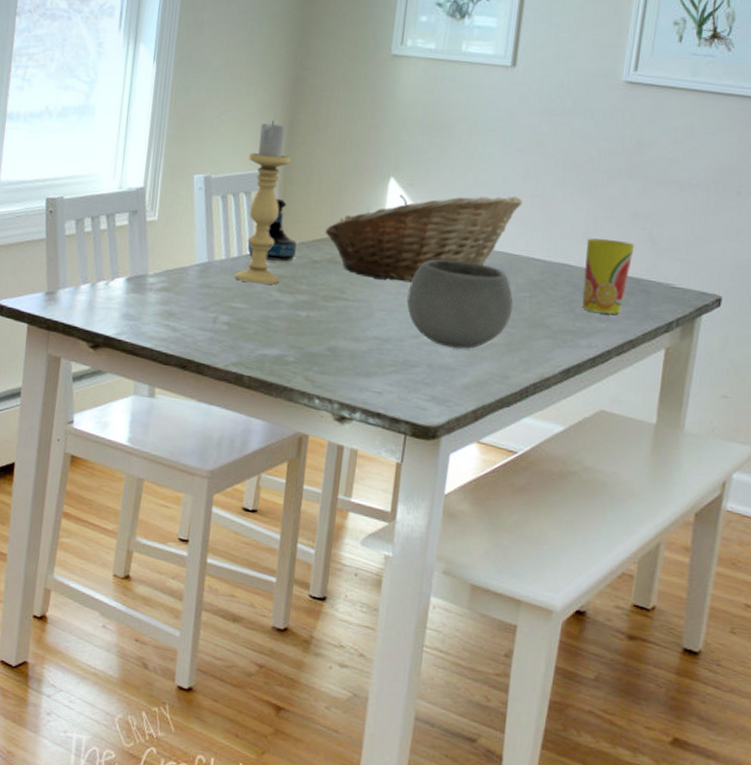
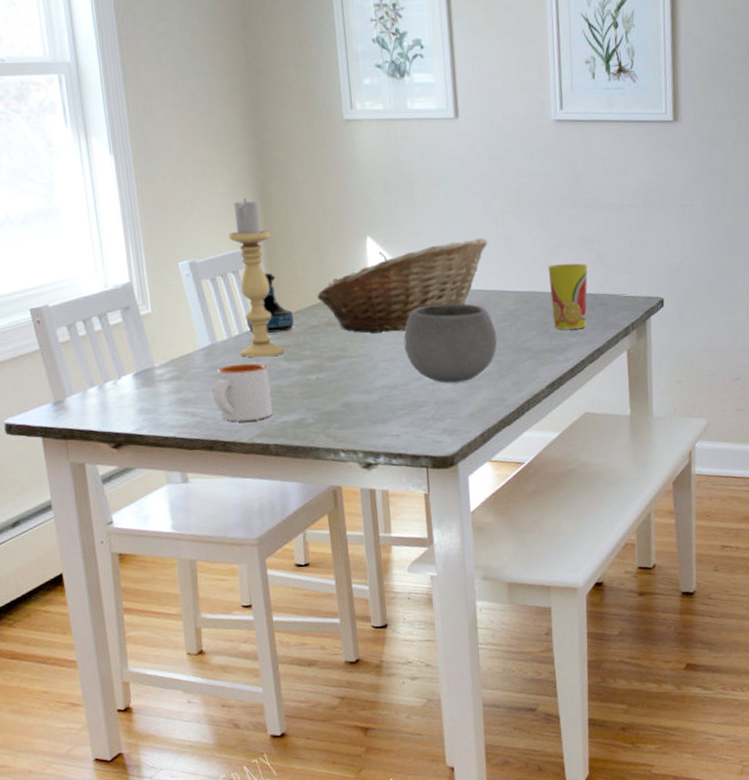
mug: none [197,286,260,348] -> present [212,363,273,422]

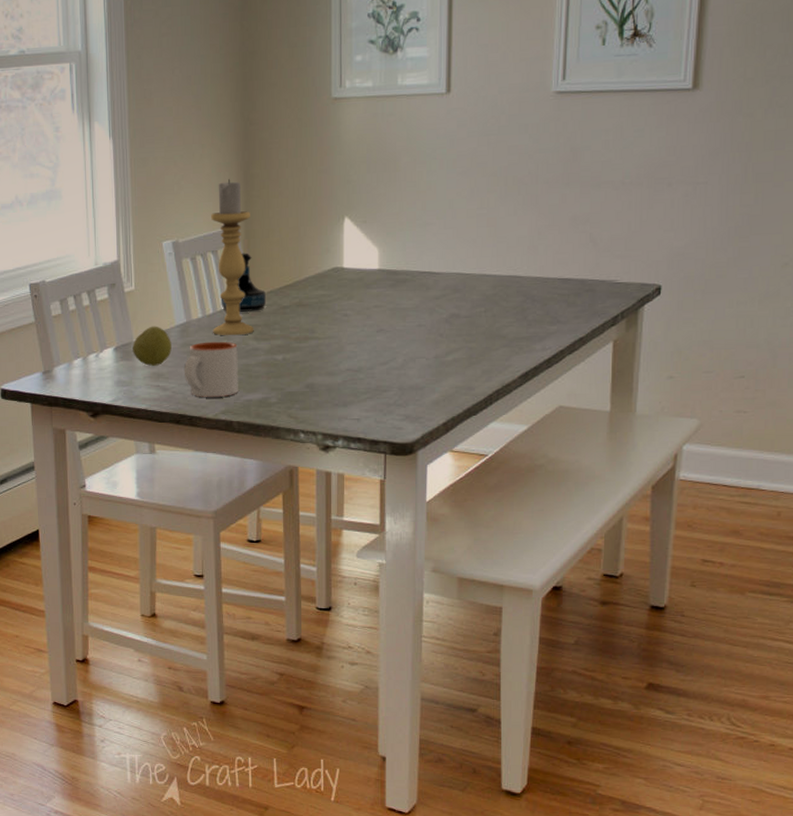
apple: none [154,349,198,392] -> present [132,326,172,366]
fruit basket: present [317,238,488,334] -> none [290,219,470,315]
bowl: present [403,303,498,383] -> none [373,286,471,369]
cup: present [548,263,588,330] -> none [532,246,578,317]

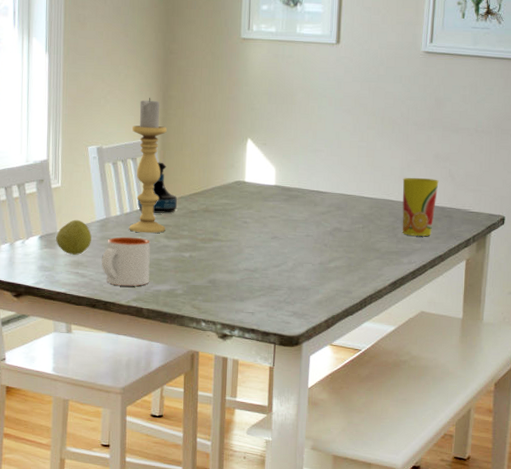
cup: none [532,246,578,317] -> present [402,177,439,236]

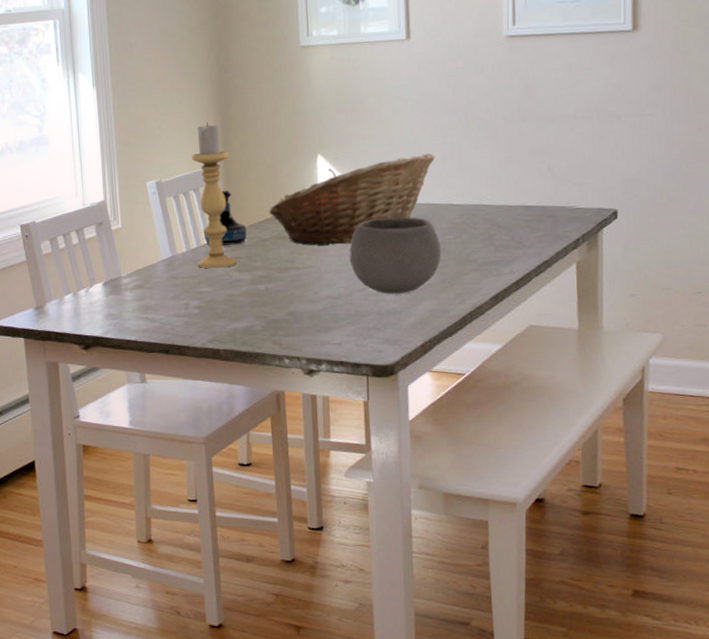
apple: present [56,219,92,255] -> none [121,261,159,299]
mug: present [101,237,150,286] -> none [171,273,224,327]
fruit basket: none [199,148,353,223] -> present [269,153,435,246]
bowl: none [268,202,350,273] -> present [349,216,442,294]
cup: present [402,177,439,236] -> none [495,176,537,242]

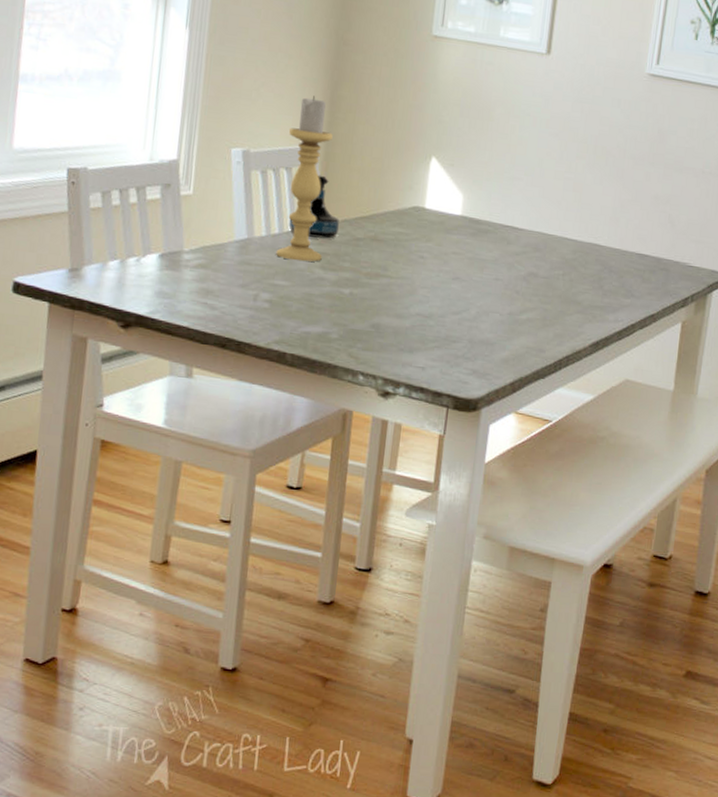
fruit basket: present [269,153,435,246] -> none [368,174,557,261]
bowl: present [349,216,442,294] -> none [448,238,548,324]

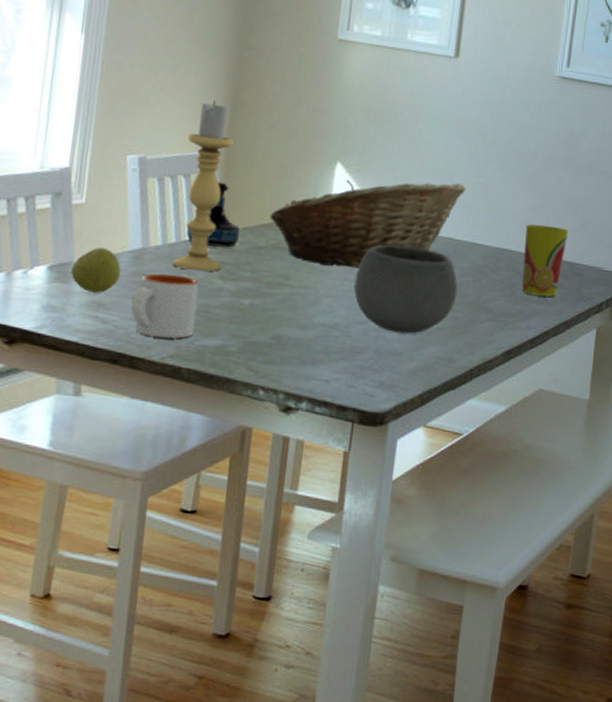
apple: none [181,237,228,281] -> present [71,247,121,293]
mug: none [237,263,302,325] -> present [130,273,200,339]
fruit basket: none [368,174,557,261] -> present [270,180,466,268]
bowl: none [448,238,548,324] -> present [354,244,458,334]
cup: none [610,220,657,291] -> present [522,224,569,297]

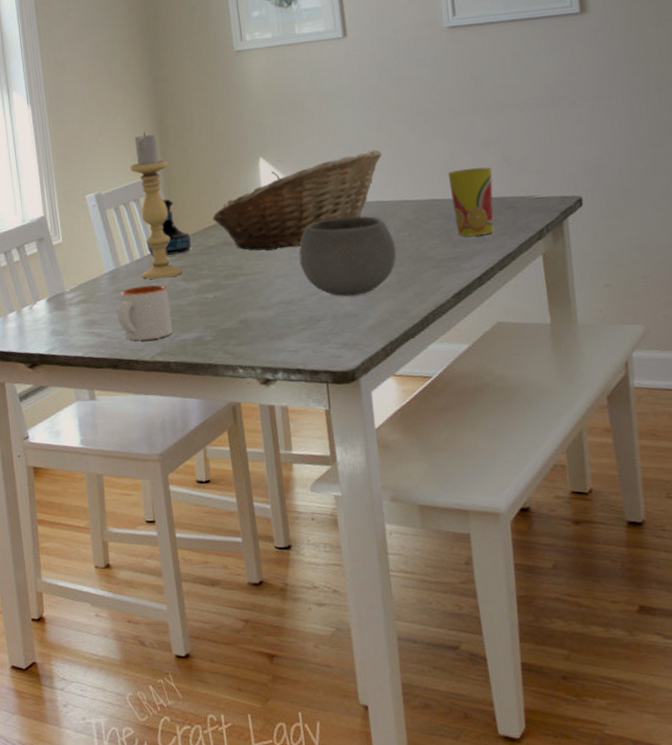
apple: present [71,247,121,293] -> none [64,275,103,314]

